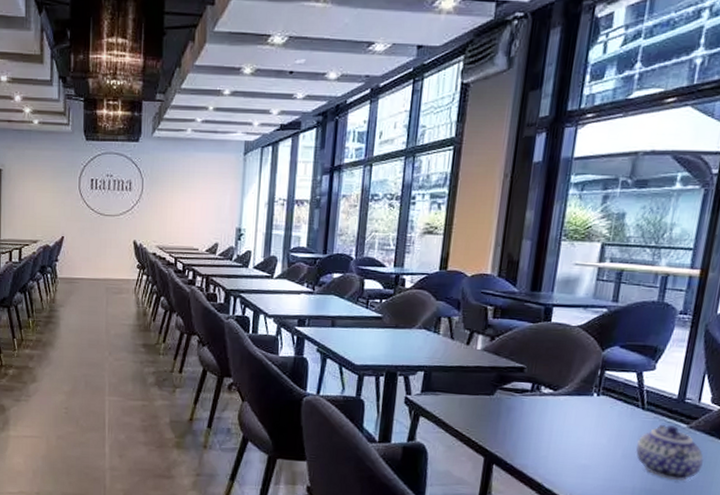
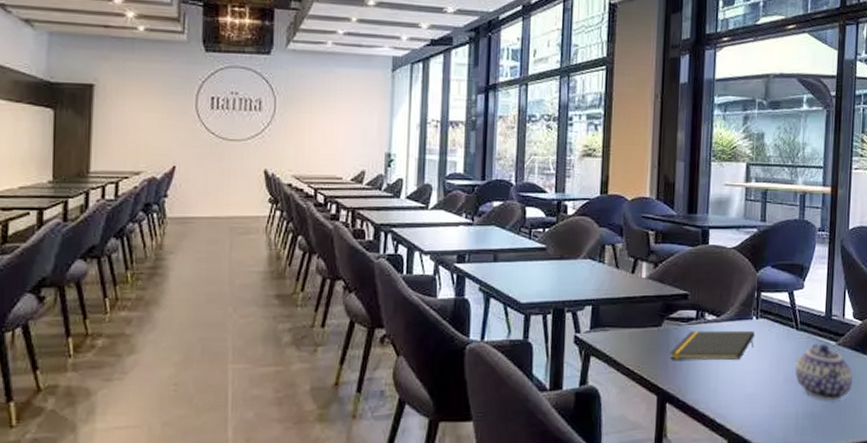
notepad: none [500,401,594,433] -> present [669,330,755,361]

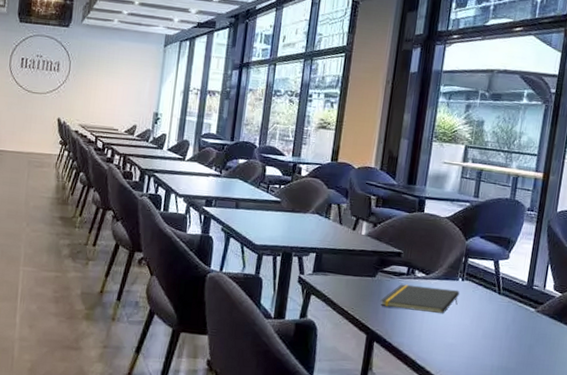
teapot: present [795,343,853,401] -> none [494,308,549,360]

